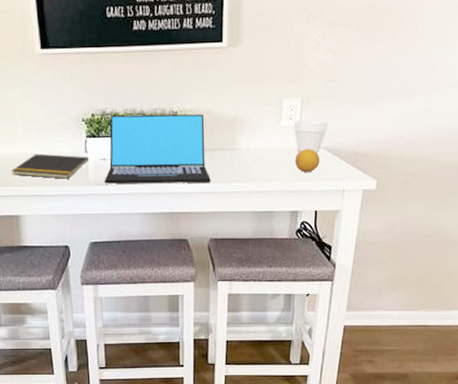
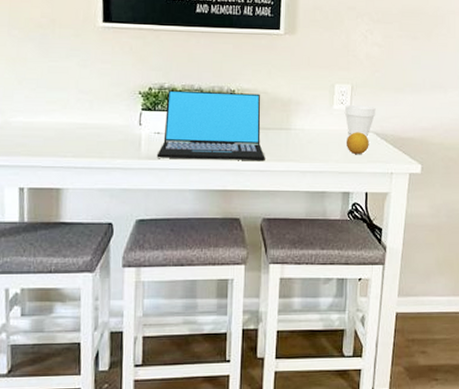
notepad: present [12,153,89,179] -> none [58,124,143,151]

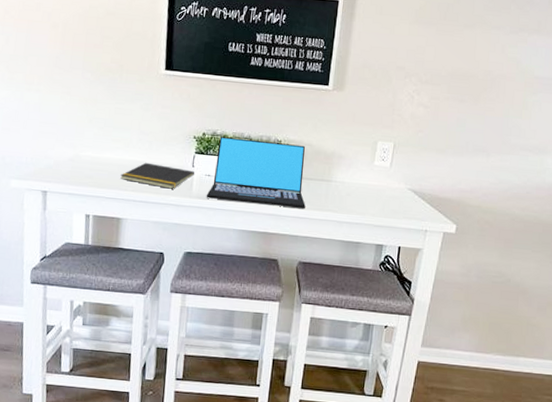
notepad: none [58,124,143,151] -> present [120,162,195,189]
cup: present [344,104,376,137] -> none [384,162,416,194]
fruit: present [345,132,369,155] -> none [383,188,407,211]

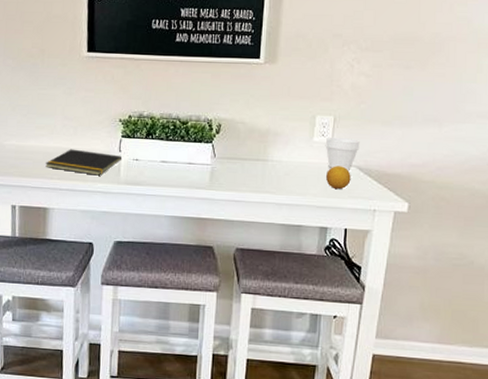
laptop: present [206,137,306,208] -> none [134,118,241,191]
fruit: none [383,188,407,211] -> present [325,166,351,190]
cup: none [384,162,416,194] -> present [325,137,360,171]

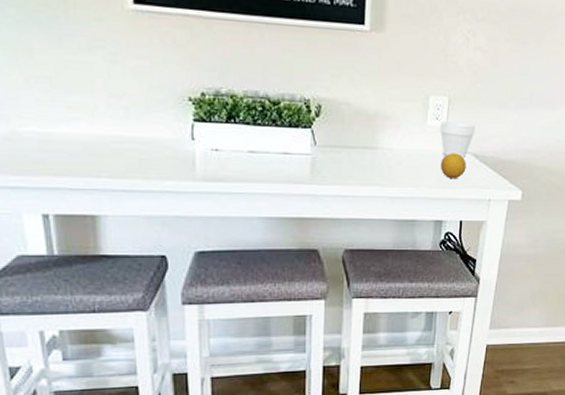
notepad: present [45,149,123,176] -> none [87,137,197,171]

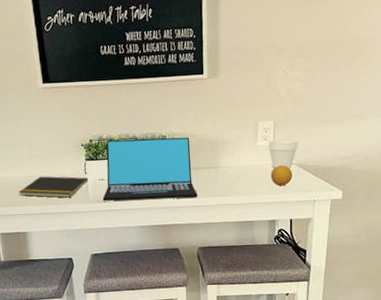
notepad: none [87,137,197,171] -> present [19,176,89,198]
laptop: none [215,97,347,184] -> present [102,137,198,201]

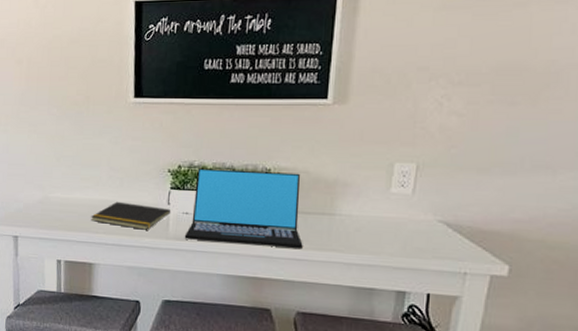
cup: present [268,139,298,170] -> none [405,187,448,228]
fruit: present [270,165,293,186] -> none [404,221,437,249]

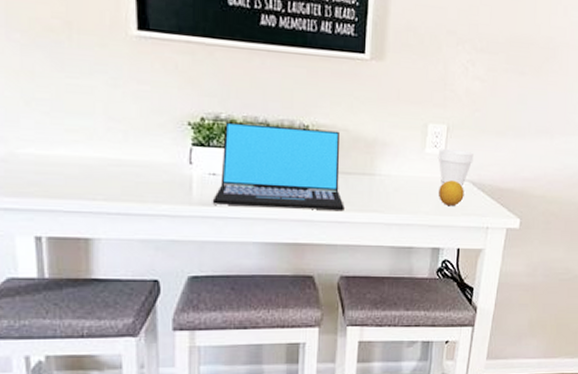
notepad: present [91,201,171,230] -> none [84,160,194,195]
fruit: none [404,221,437,249] -> present [438,180,464,207]
cup: none [405,187,448,228] -> present [437,148,474,186]

